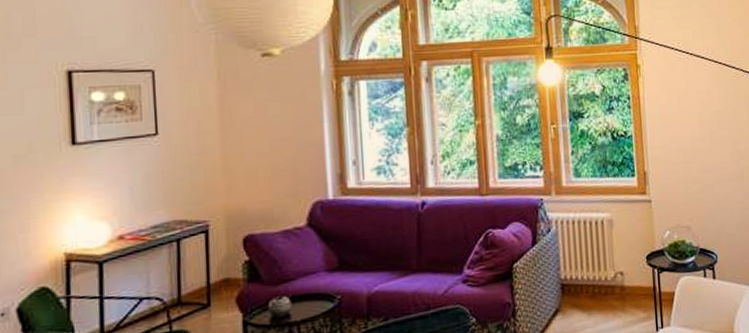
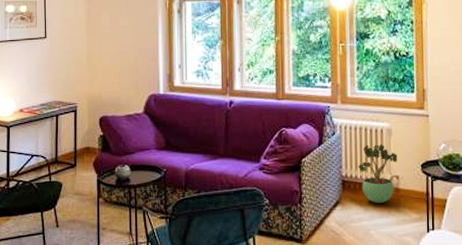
potted plant: none [578,237,622,306] -> present [358,143,398,203]

